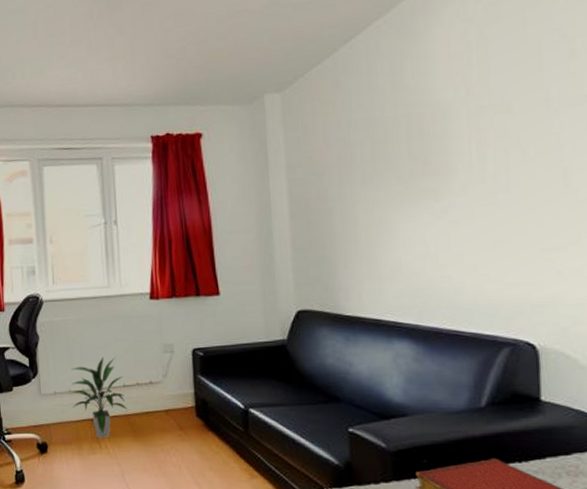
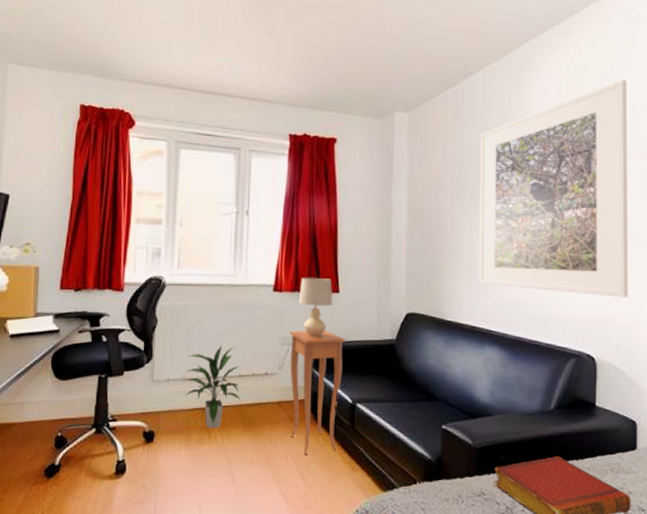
side table: none [171,335,232,462] -> present [290,330,345,454]
table lamp: none [177,281,214,343] -> present [299,278,333,337]
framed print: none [368,9,578,273] -> present [479,79,629,297]

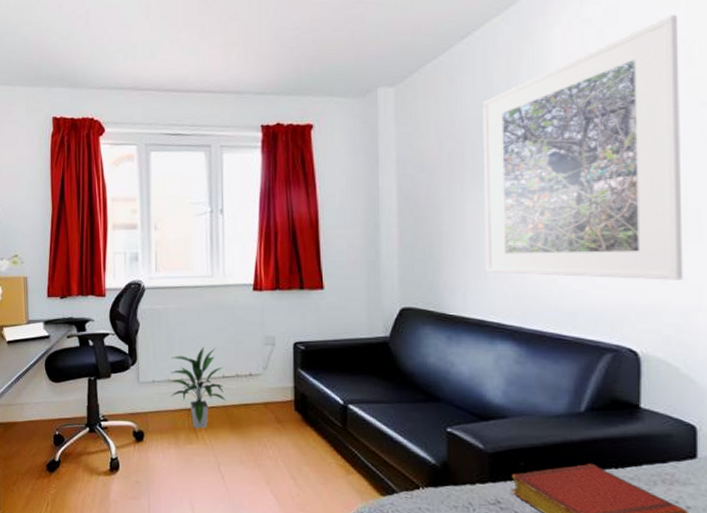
side table: present [290,330,345,454] -> none [273,329,333,456]
table lamp: present [299,278,333,337] -> none [281,275,318,336]

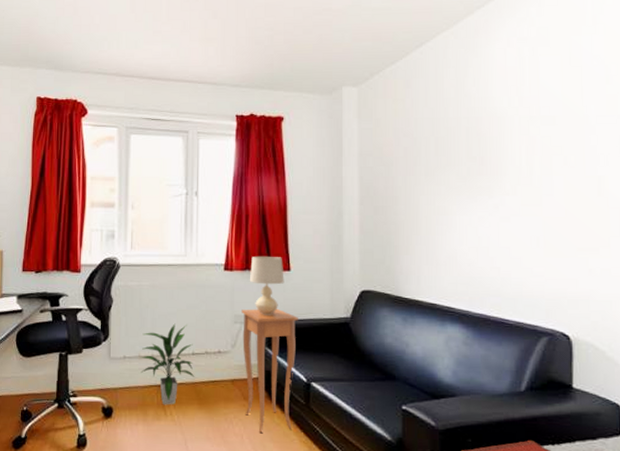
side table: none [273,329,333,456] -> present [241,308,298,433]
table lamp: none [281,275,318,336] -> present [250,257,284,315]
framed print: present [482,14,683,280] -> none [434,39,607,271]

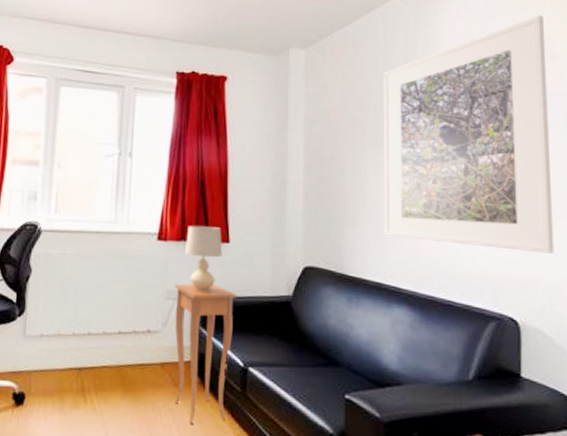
indoor plant: present [140,323,195,405] -> none [59,298,121,392]
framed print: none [434,39,607,271] -> present [383,15,554,254]

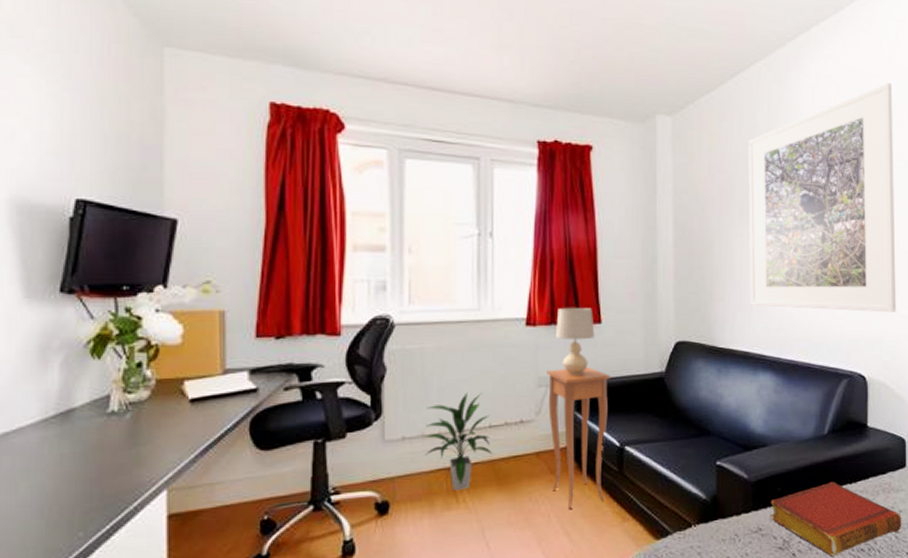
indoor plant: none [59,298,121,392] -> present [423,392,493,491]

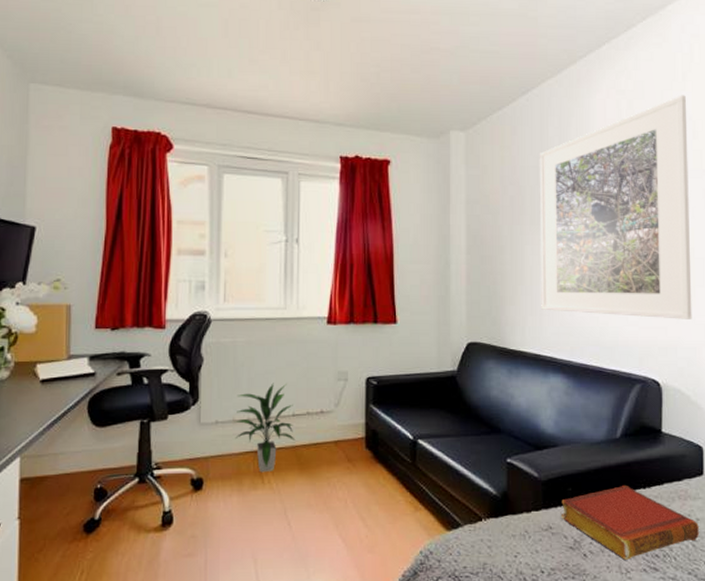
side table: present [547,366,610,509] -> none [346,363,404,495]
table lamp: present [556,308,595,375] -> none [355,309,391,371]

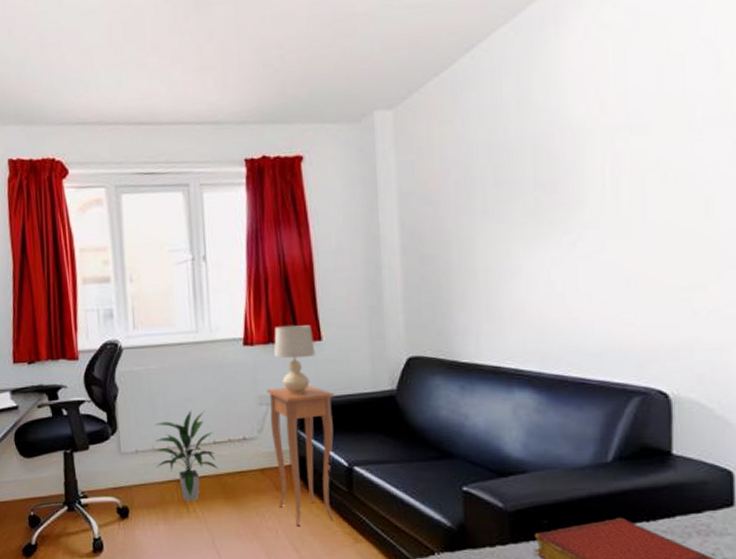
side table: none [346,363,404,495] -> present [267,385,334,526]
table lamp: none [355,309,391,371] -> present [274,325,316,394]
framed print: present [539,95,692,319] -> none [490,15,717,315]

